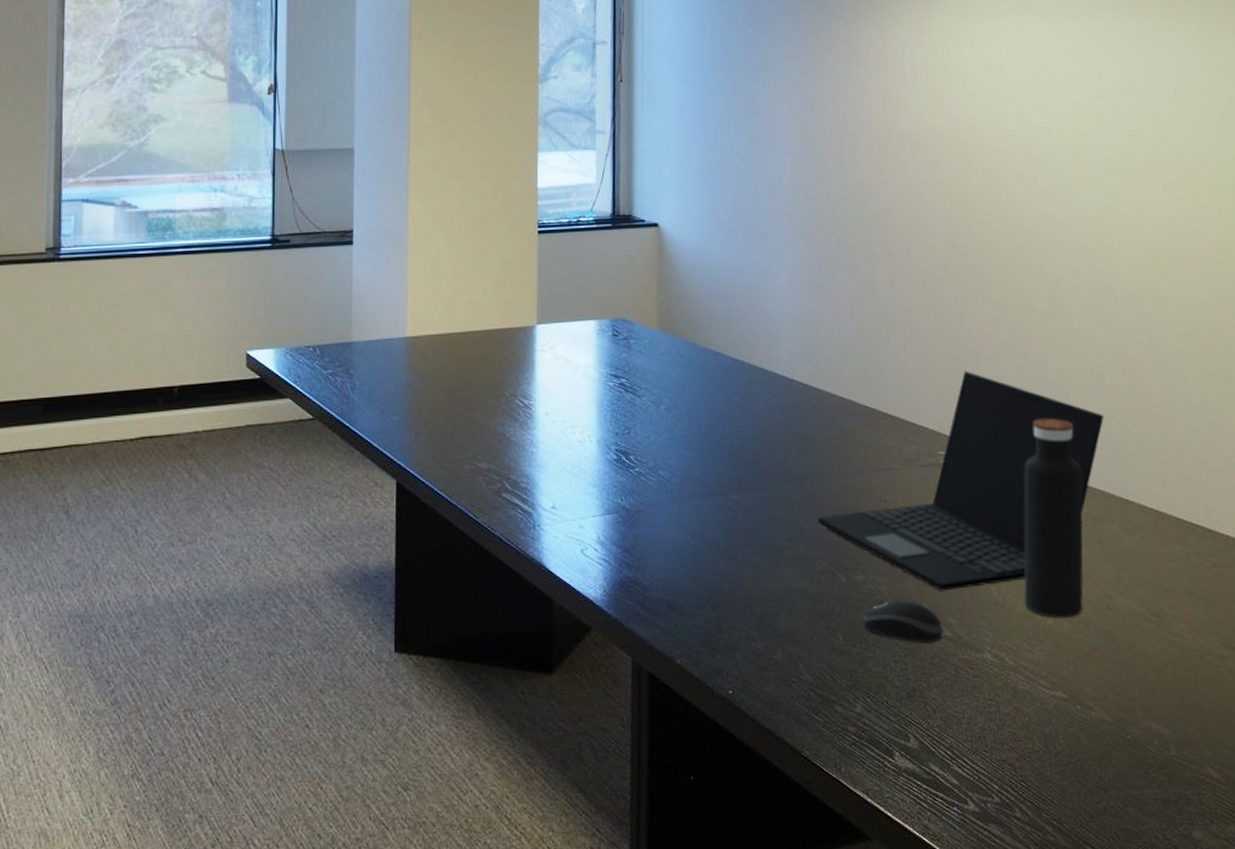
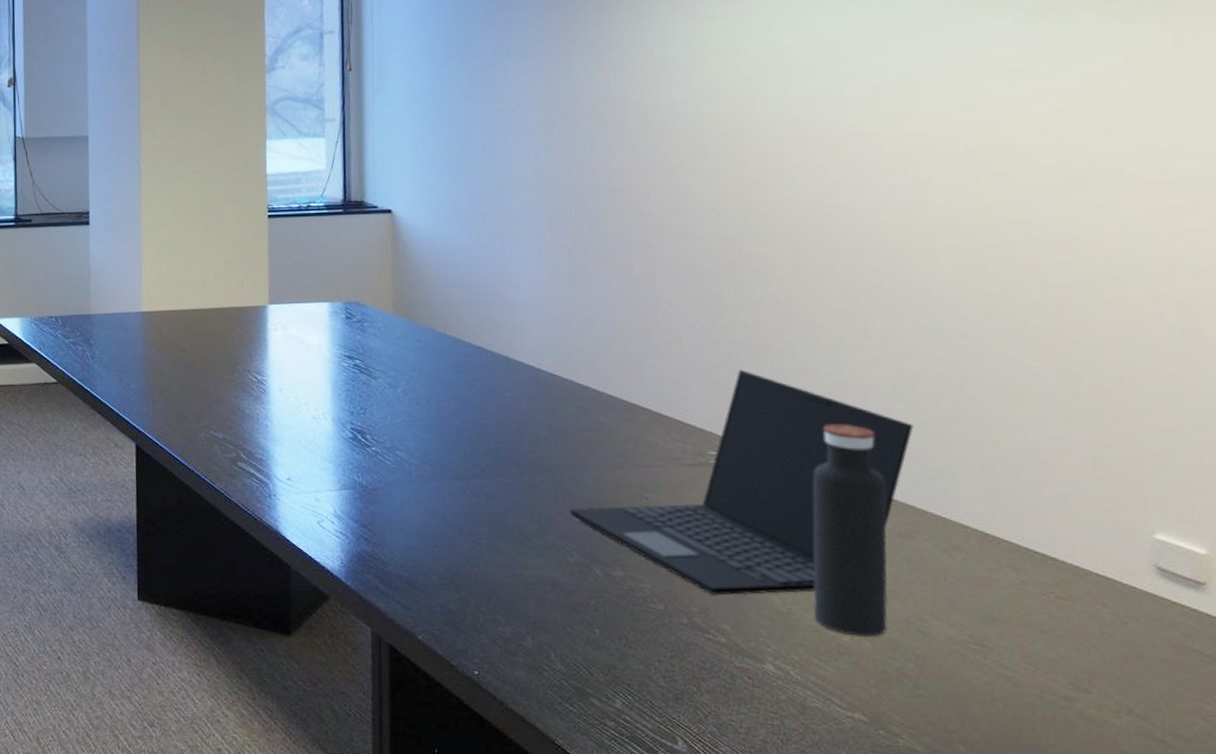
computer mouse: present [863,600,943,643] -> none [622,599,716,647]

